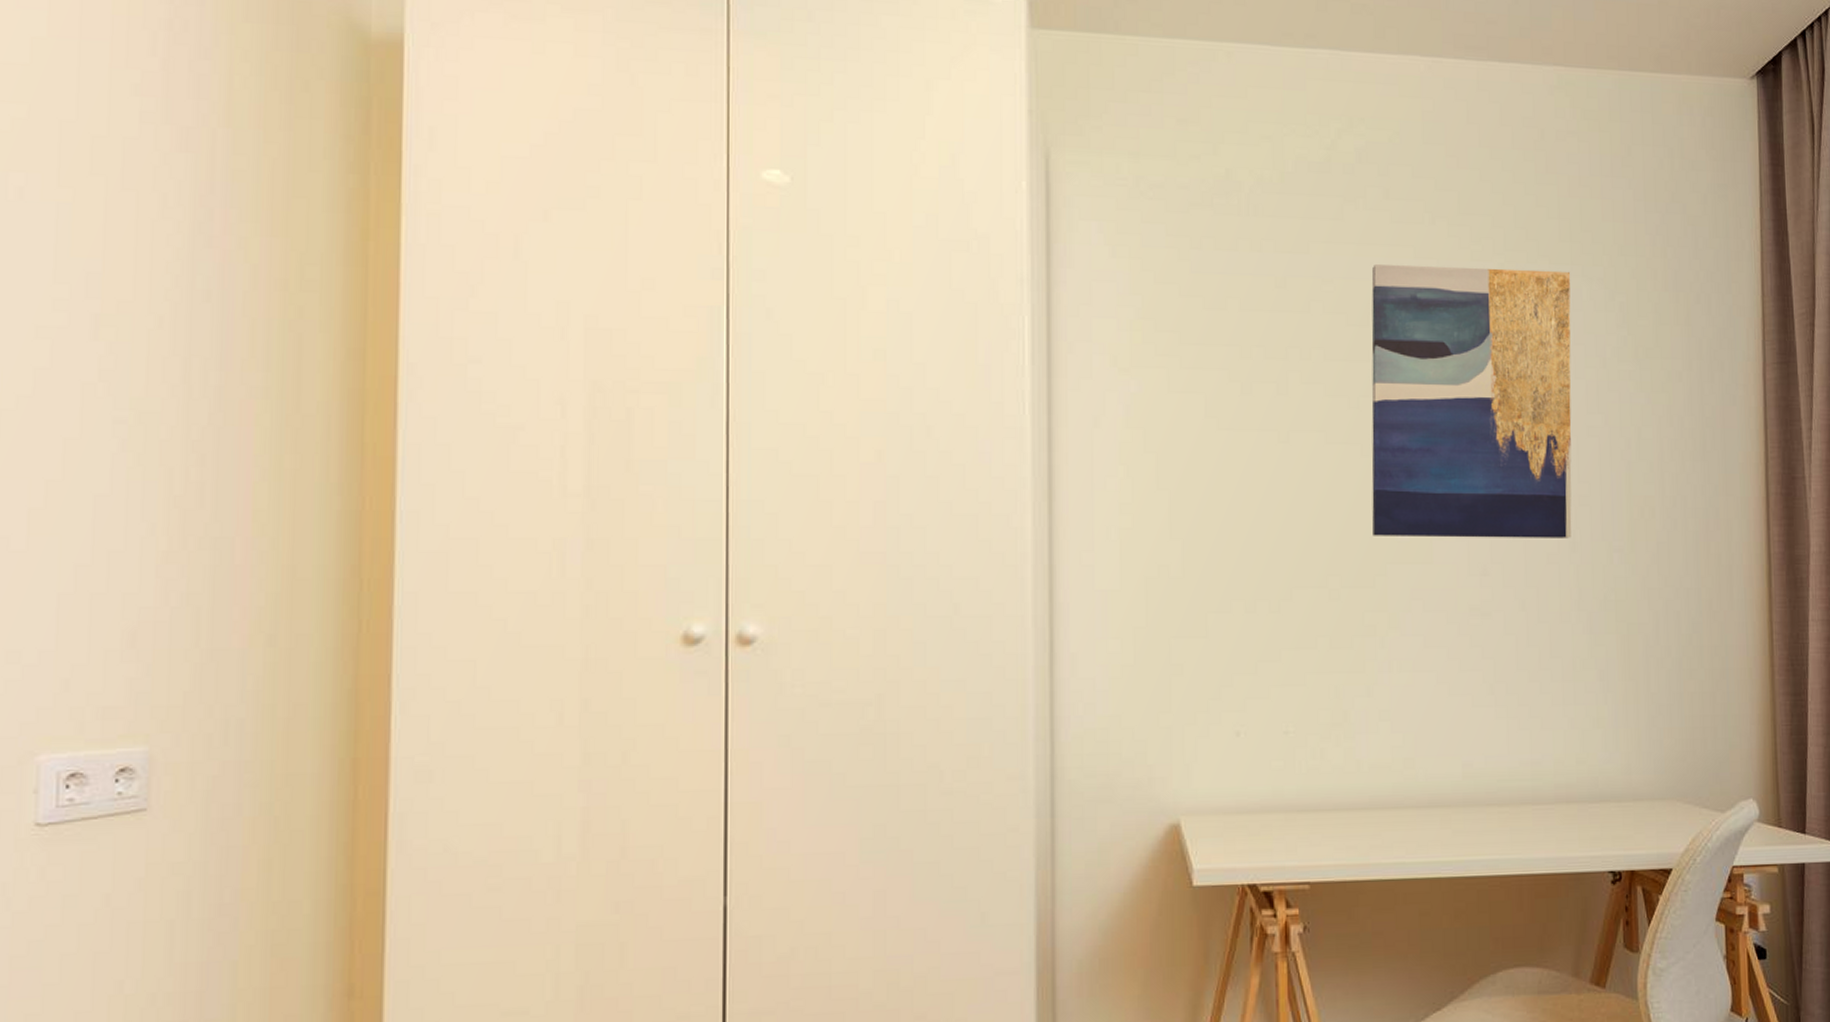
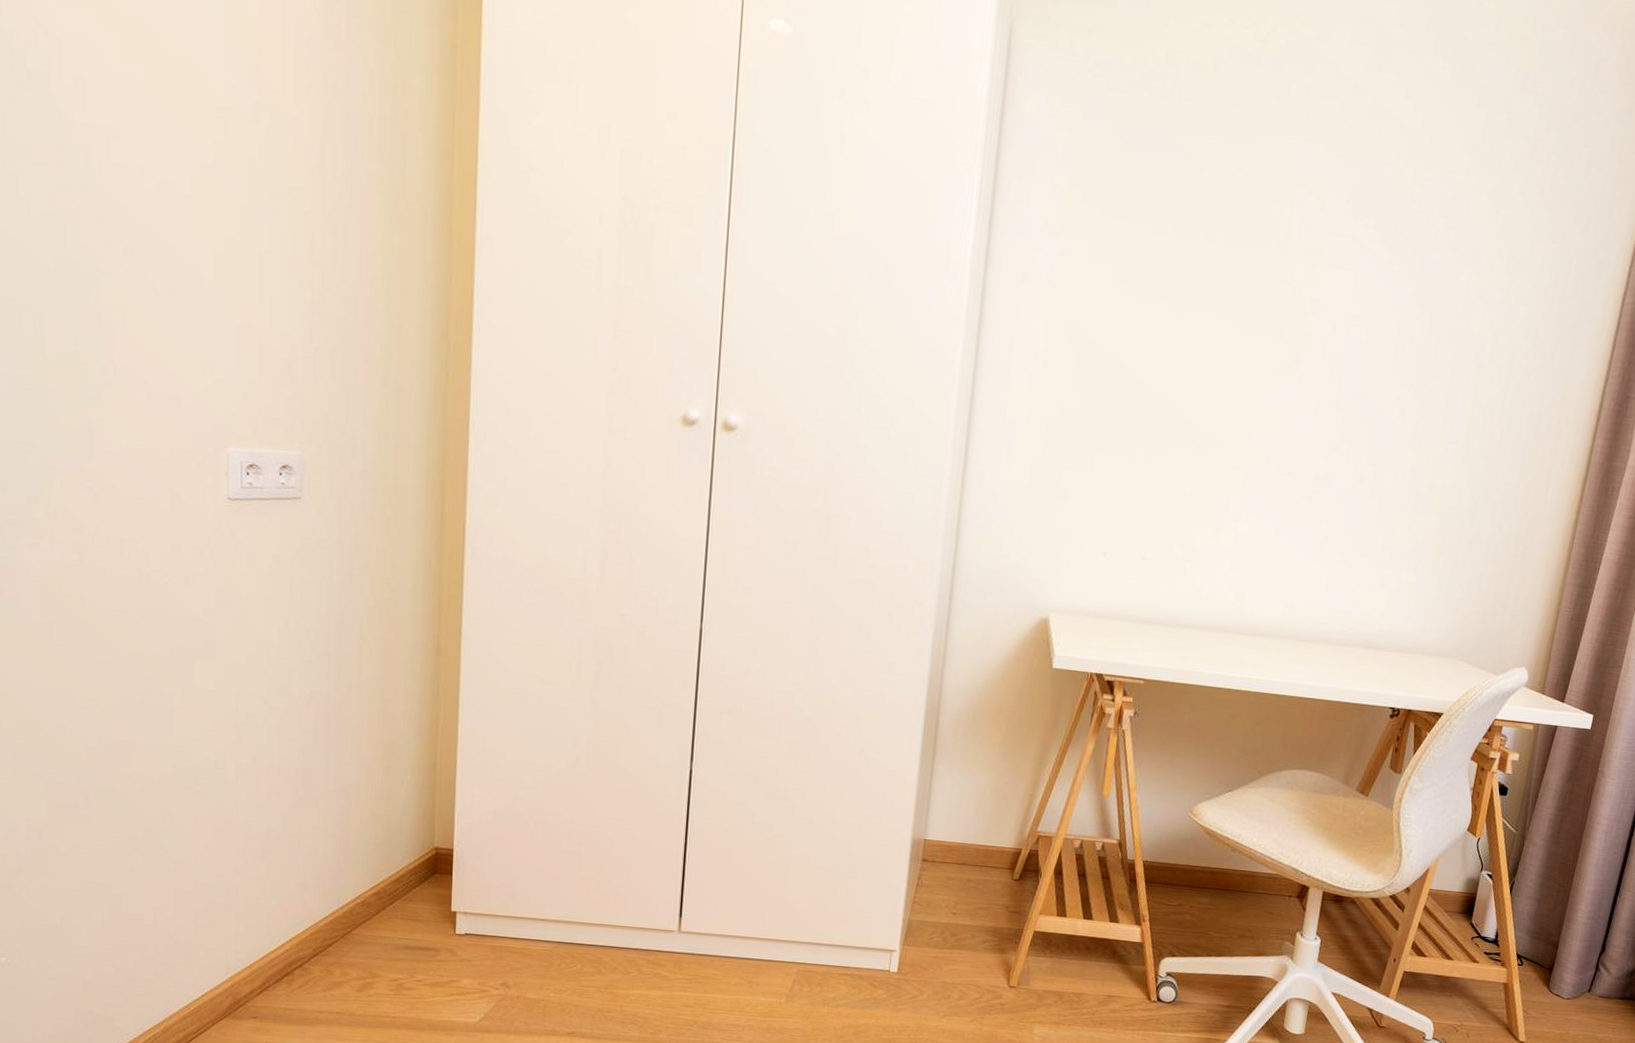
wall art: present [1371,264,1572,538] -> none [1243,157,1464,427]

